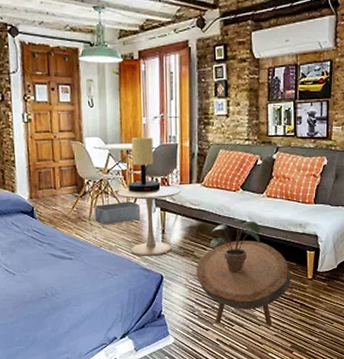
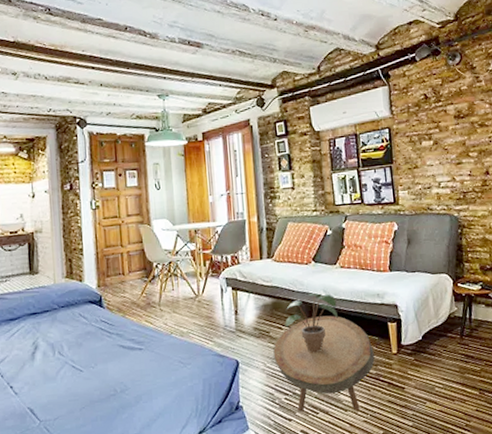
storage bin: present [94,201,141,225] -> none [163,282,212,310]
side table: present [117,186,181,256] -> none [187,263,252,341]
table lamp: present [128,137,161,193] -> none [198,215,231,273]

